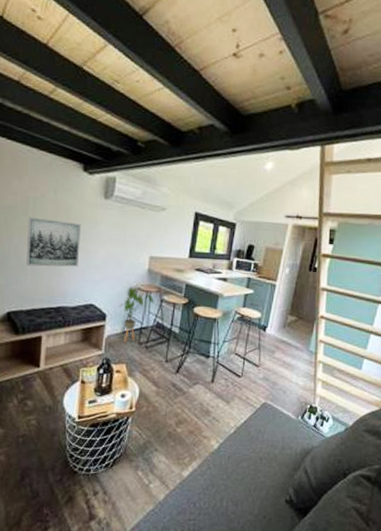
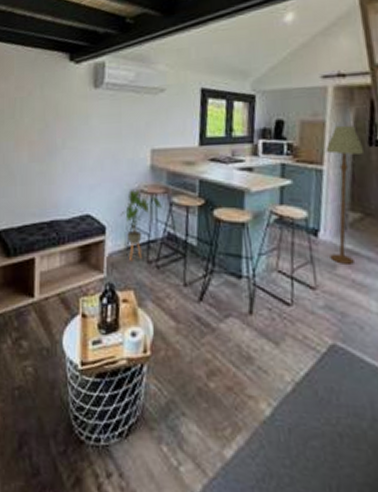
wall art: present [26,216,81,267] -> none [15,119,71,175]
floor lamp: none [271,254,306,351] -> present [325,125,365,264]

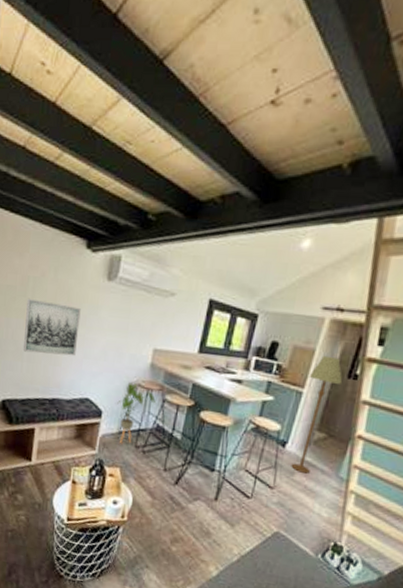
wall art: none [15,119,71,175] -> present [22,298,81,356]

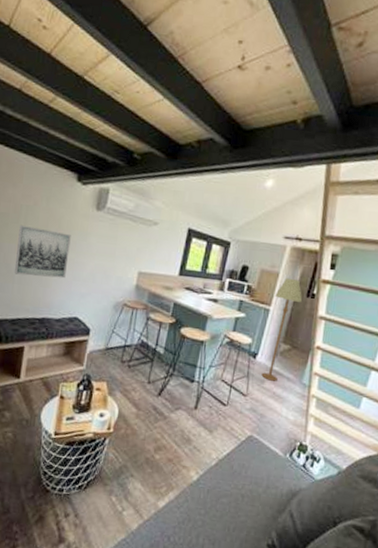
house plant: present [117,382,156,444] -> none [104,302,140,360]

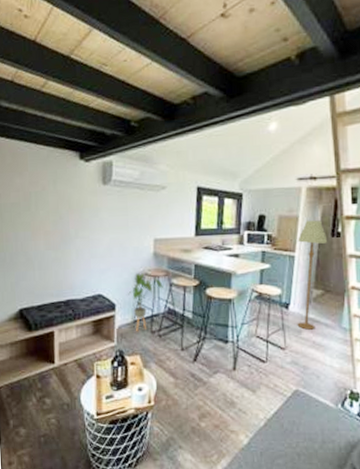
wall art: present [14,224,71,278] -> none [32,211,83,261]
house plant: none [104,302,140,360] -> present [128,273,163,332]

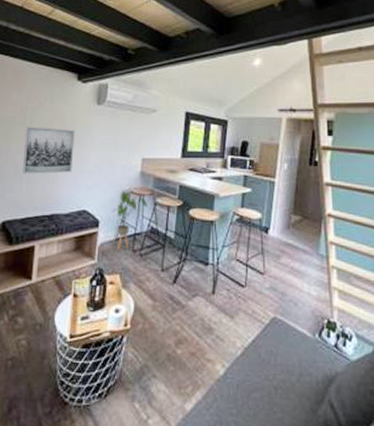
wall art: none [32,211,83,261] -> present [22,126,75,174]
floor lamp: present [297,220,328,330] -> none [276,148,306,255]

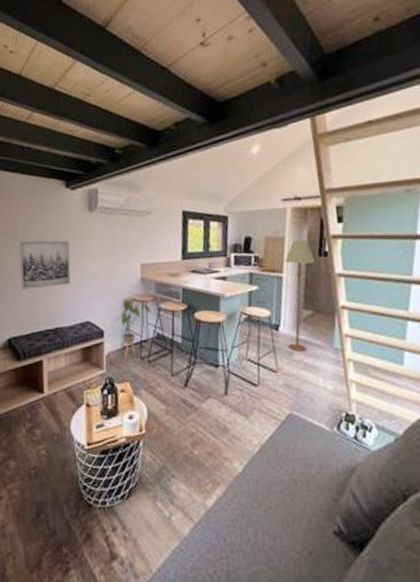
floor lamp: none [276,148,306,255] -> present [285,240,316,351]

